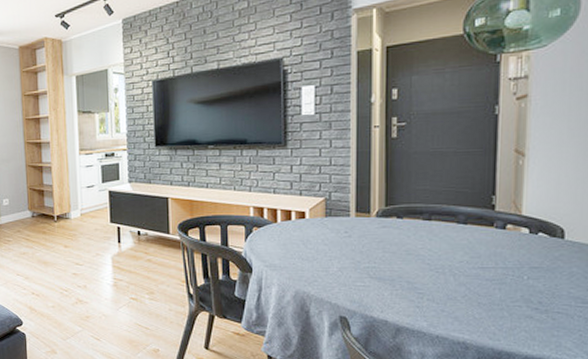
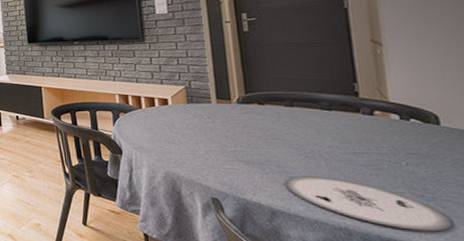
plate: none [413,292,559,342] -> present [284,176,453,232]

